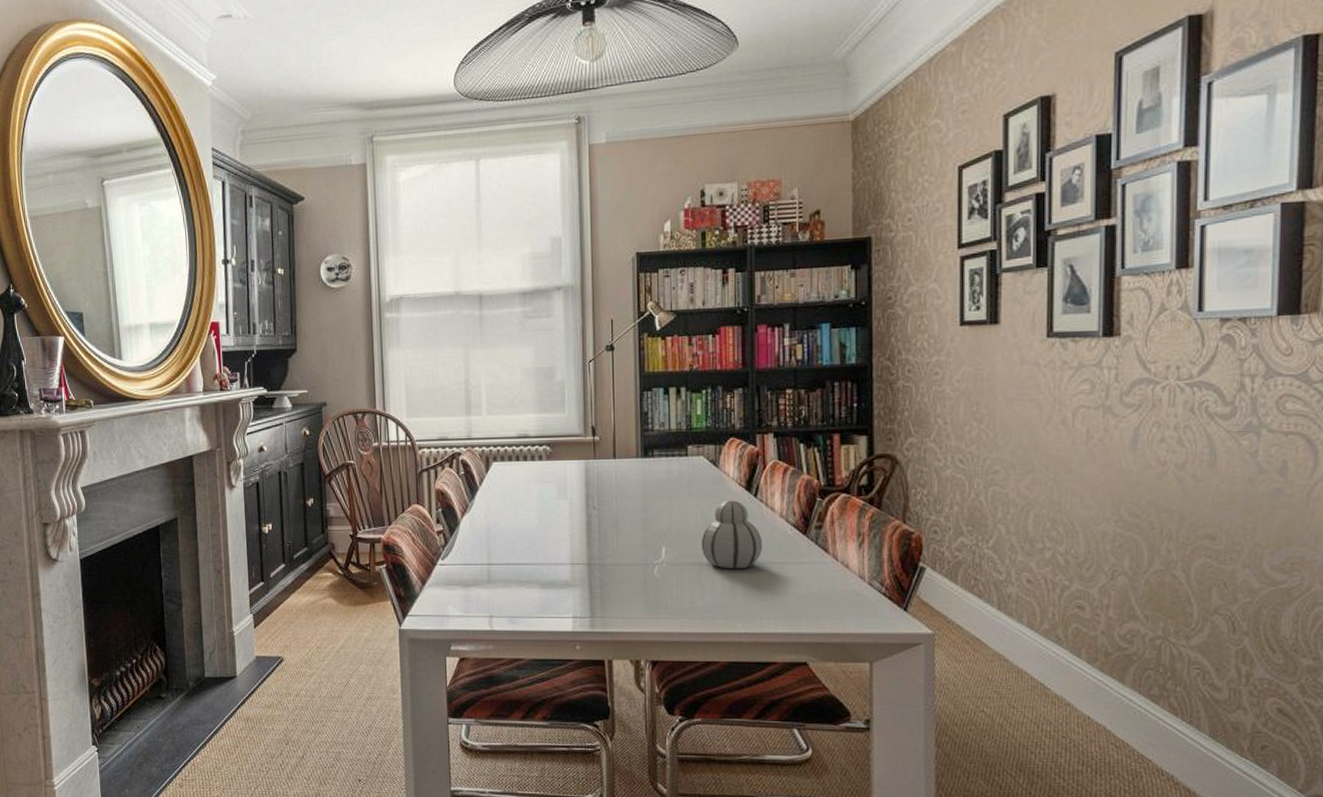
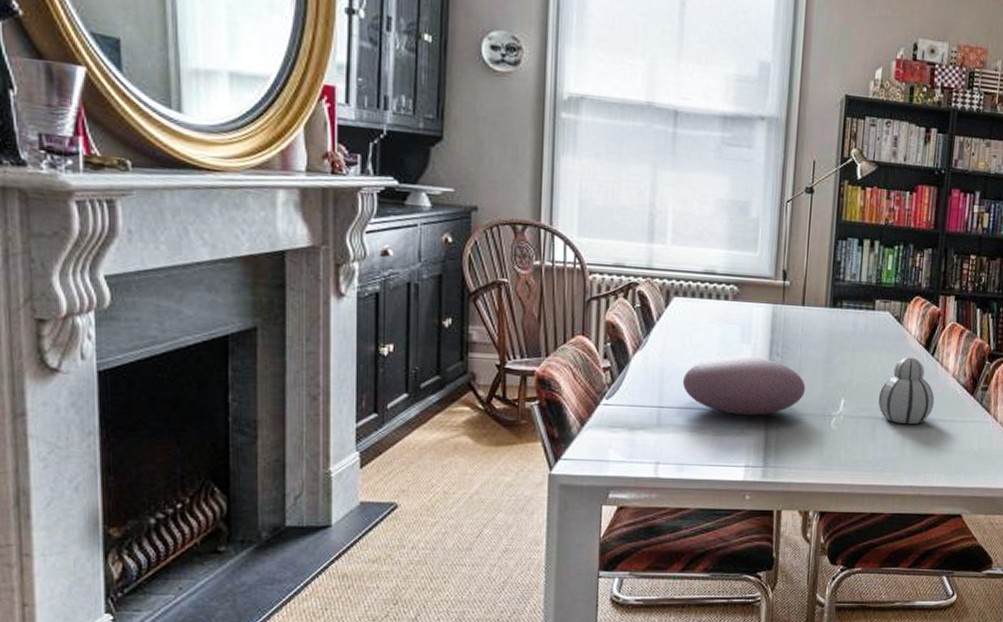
decorative bowl: none [507,511,625,568] -> present [682,355,806,415]

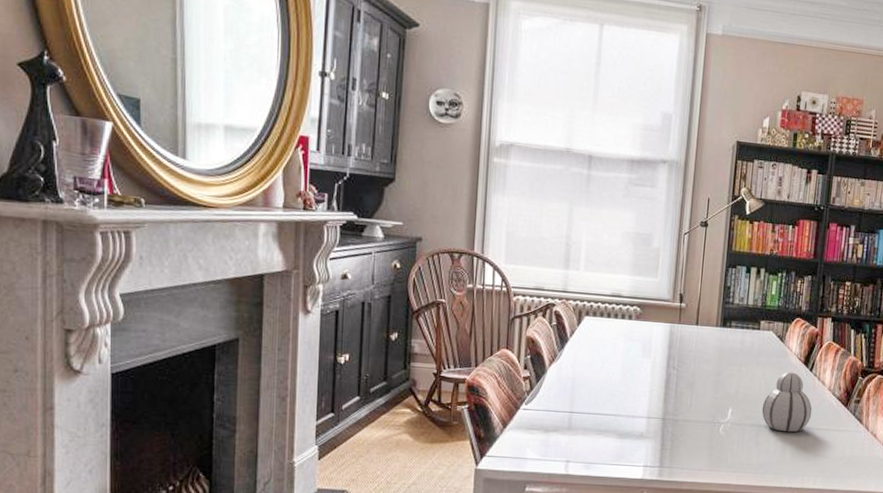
decorative bowl: present [682,355,806,415] -> none [590,368,698,421]

